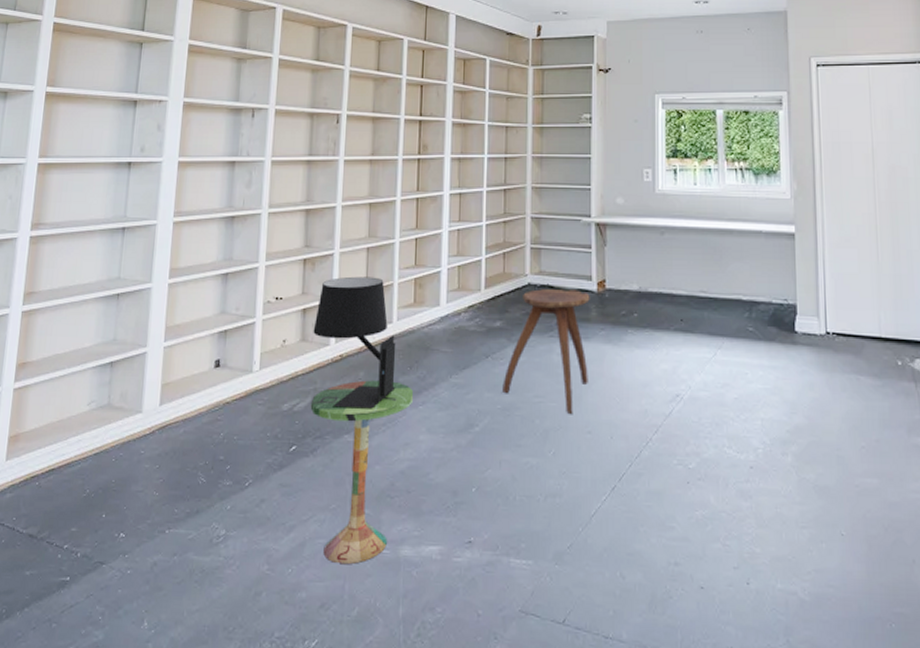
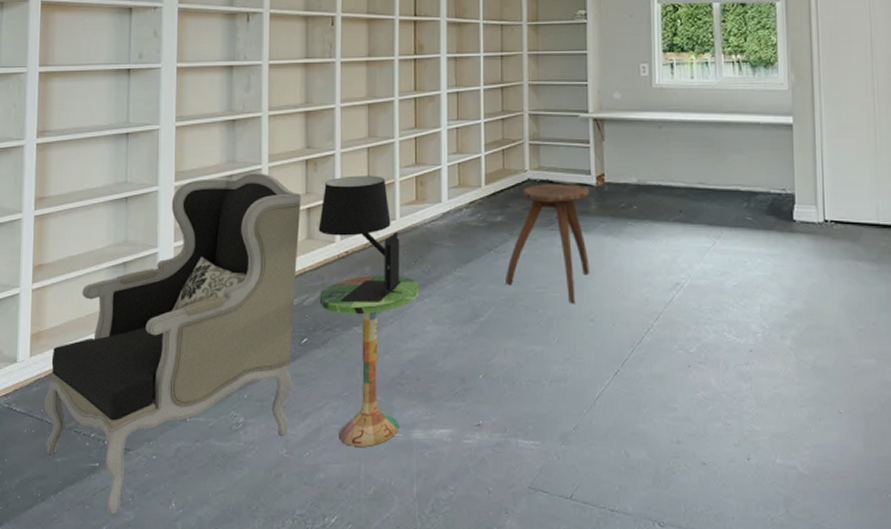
armchair: none [15,271,298,635] -> present [43,173,302,516]

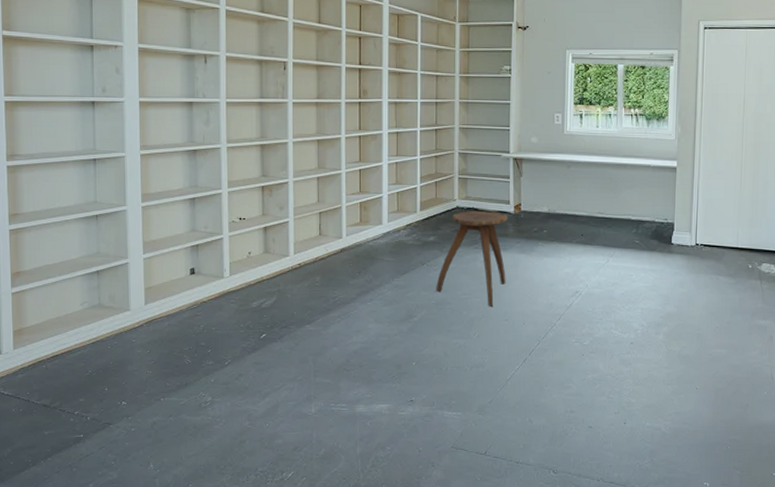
armchair: present [43,173,302,516] -> none [29,196,259,475]
table lamp: present [318,175,402,304] -> none [274,201,348,306]
side table: present [319,275,419,447] -> none [276,283,363,418]

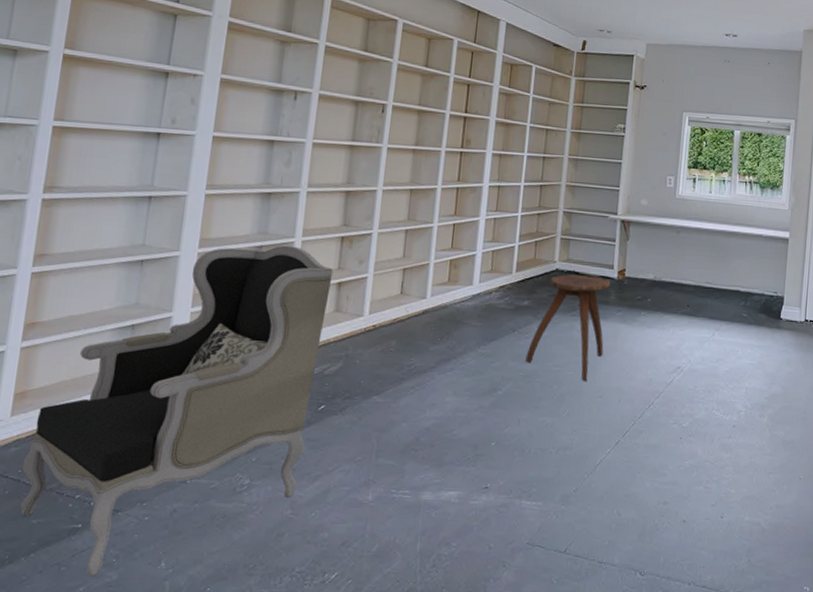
armchair: none [29,196,259,475] -> present [20,245,334,576]

